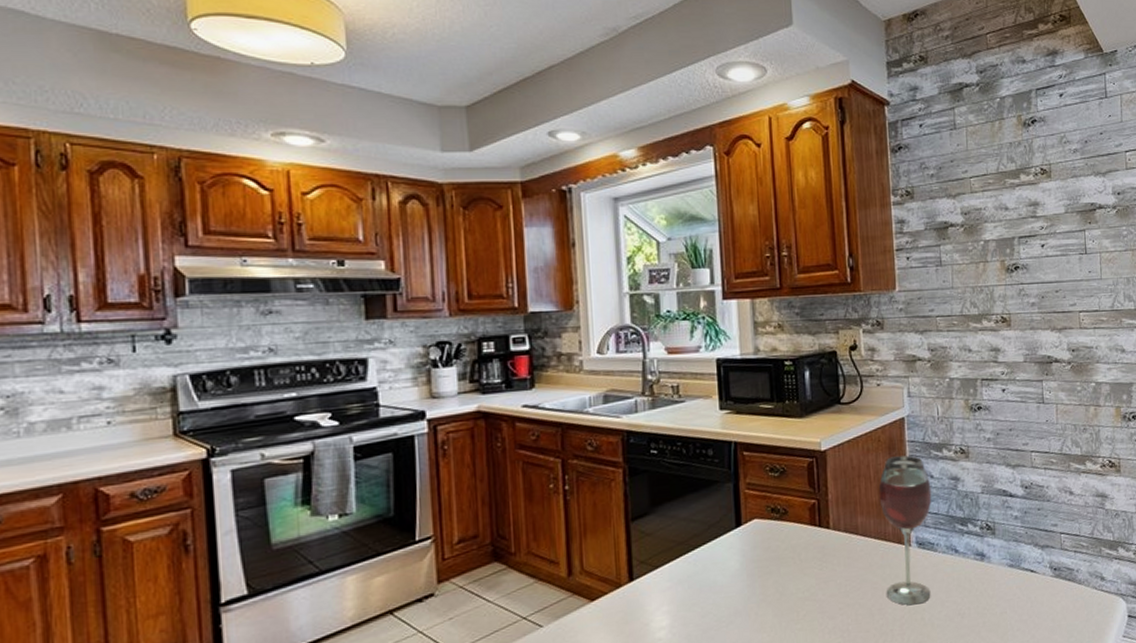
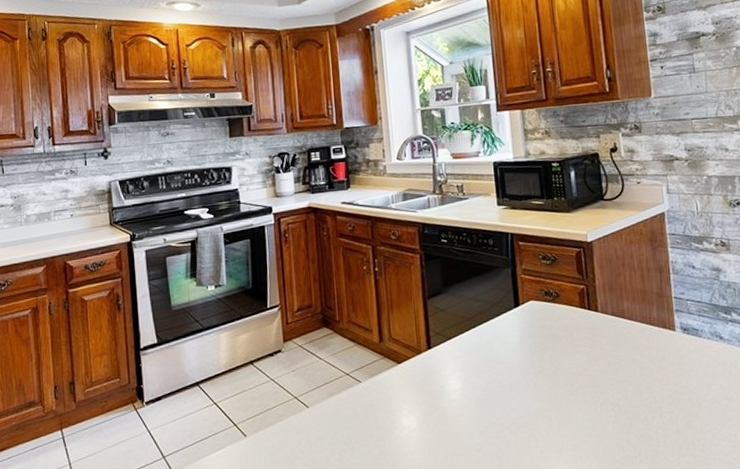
wineglass: present [878,455,932,605] -> none [642,247,697,386]

